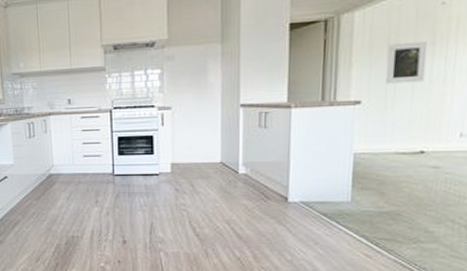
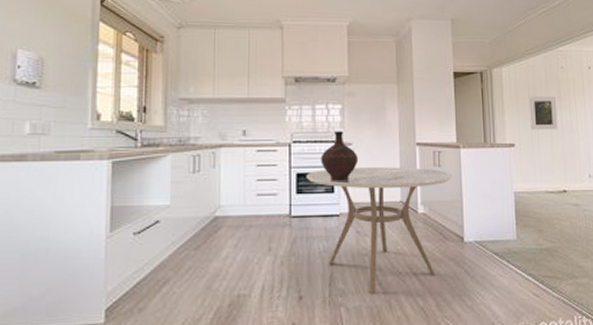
dining table: none [127,129,279,243] -> present [306,167,452,294]
ceramic jug: none [140,95,178,144] -> present [320,131,359,181]

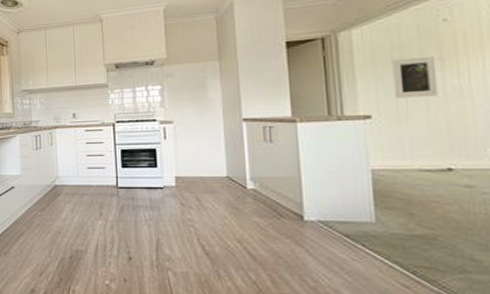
dining table: present [306,167,452,294] -> none [130,143,287,263]
ceramic jug: present [320,131,359,181] -> none [142,110,181,157]

